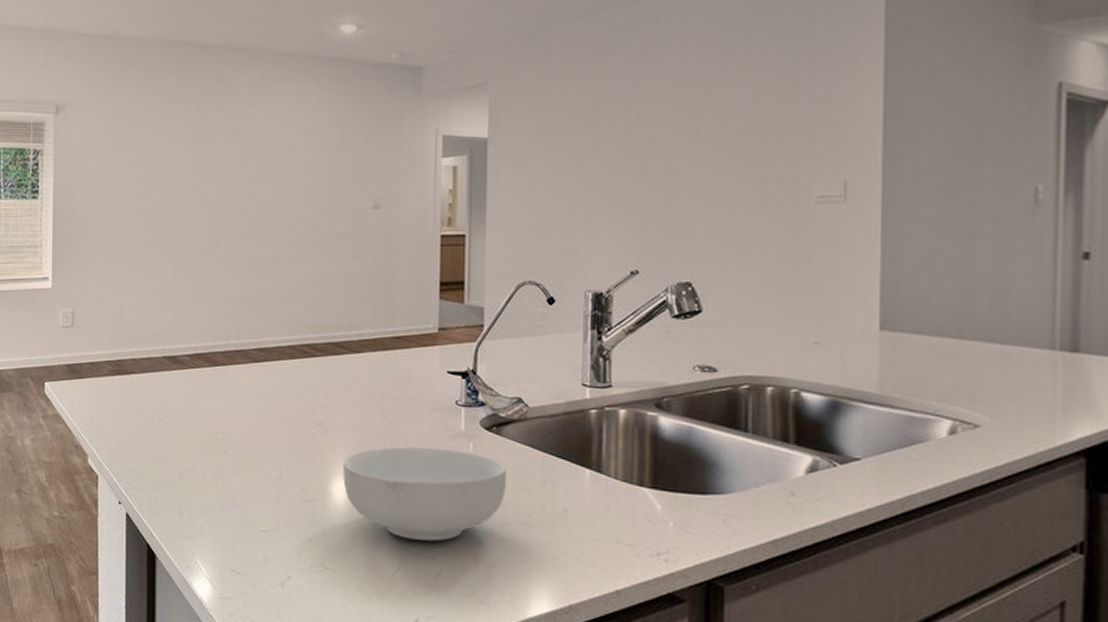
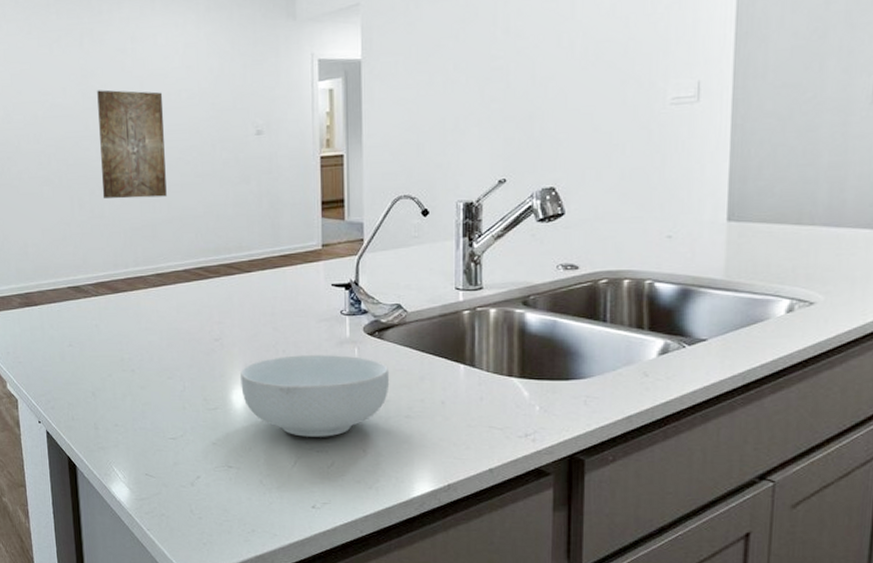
wall art: none [208,153,279,267] -> present [97,90,167,199]

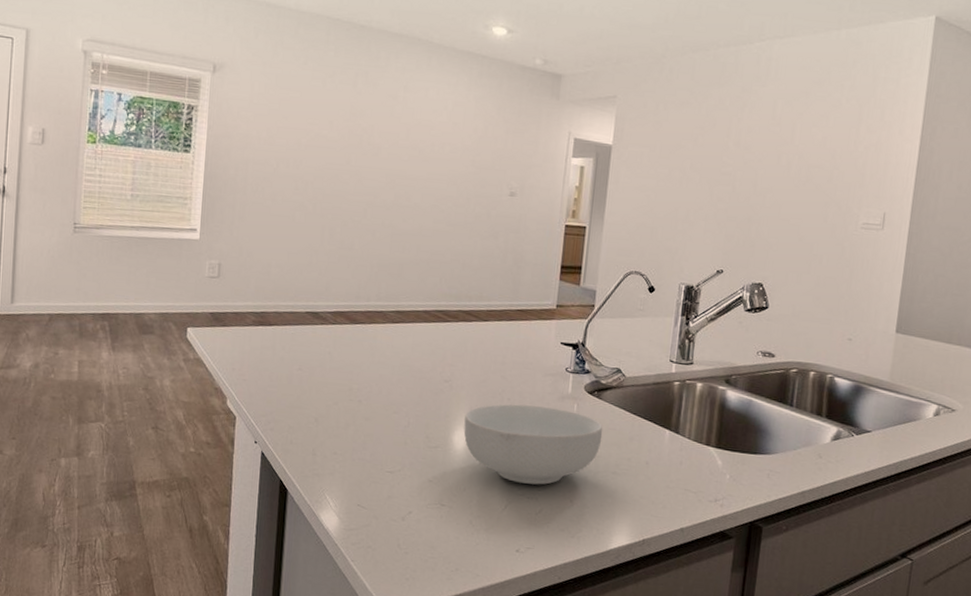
wall art: present [97,90,167,199] -> none [354,129,427,239]

